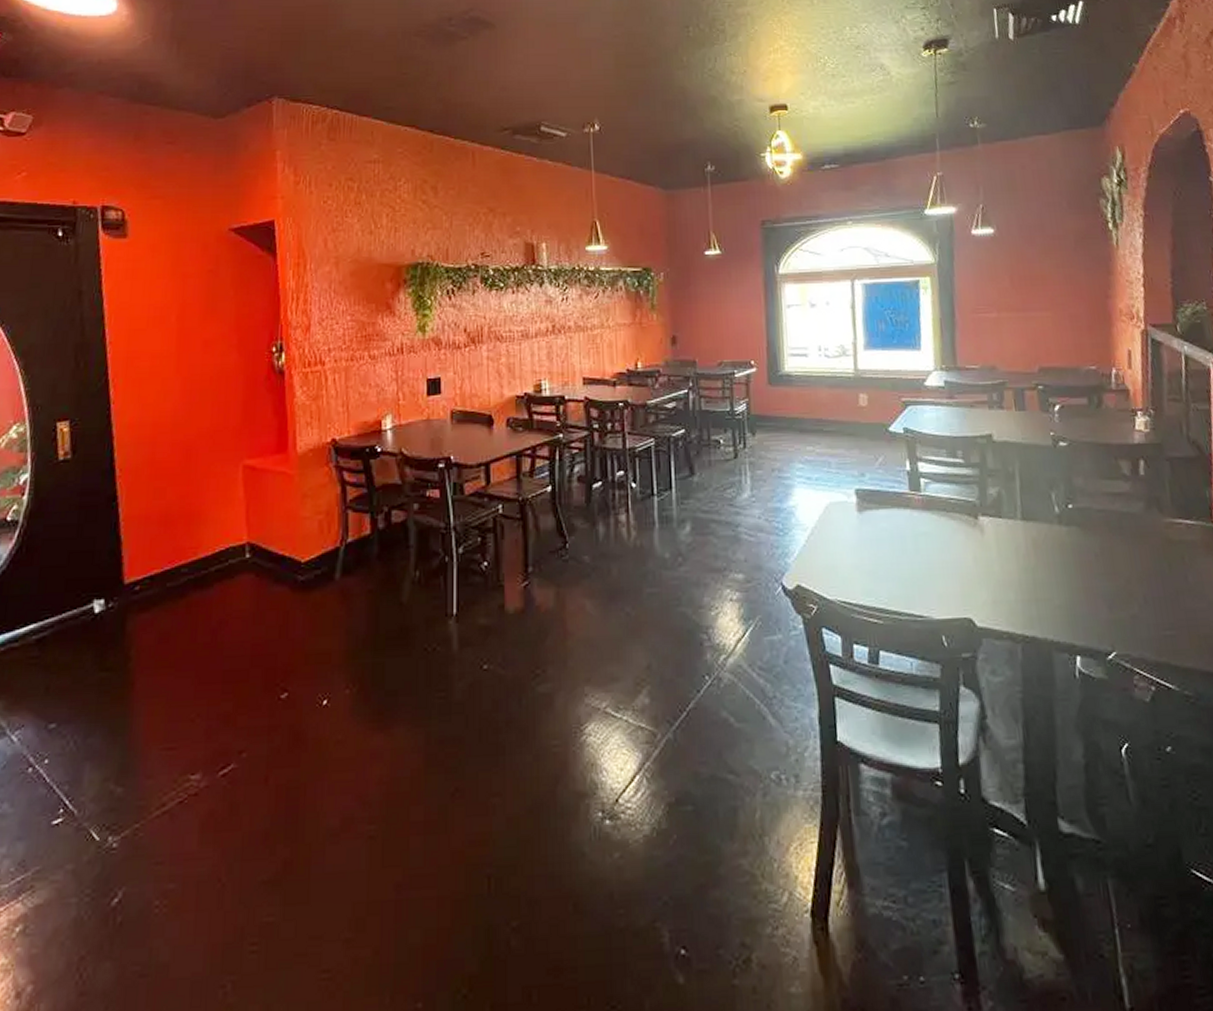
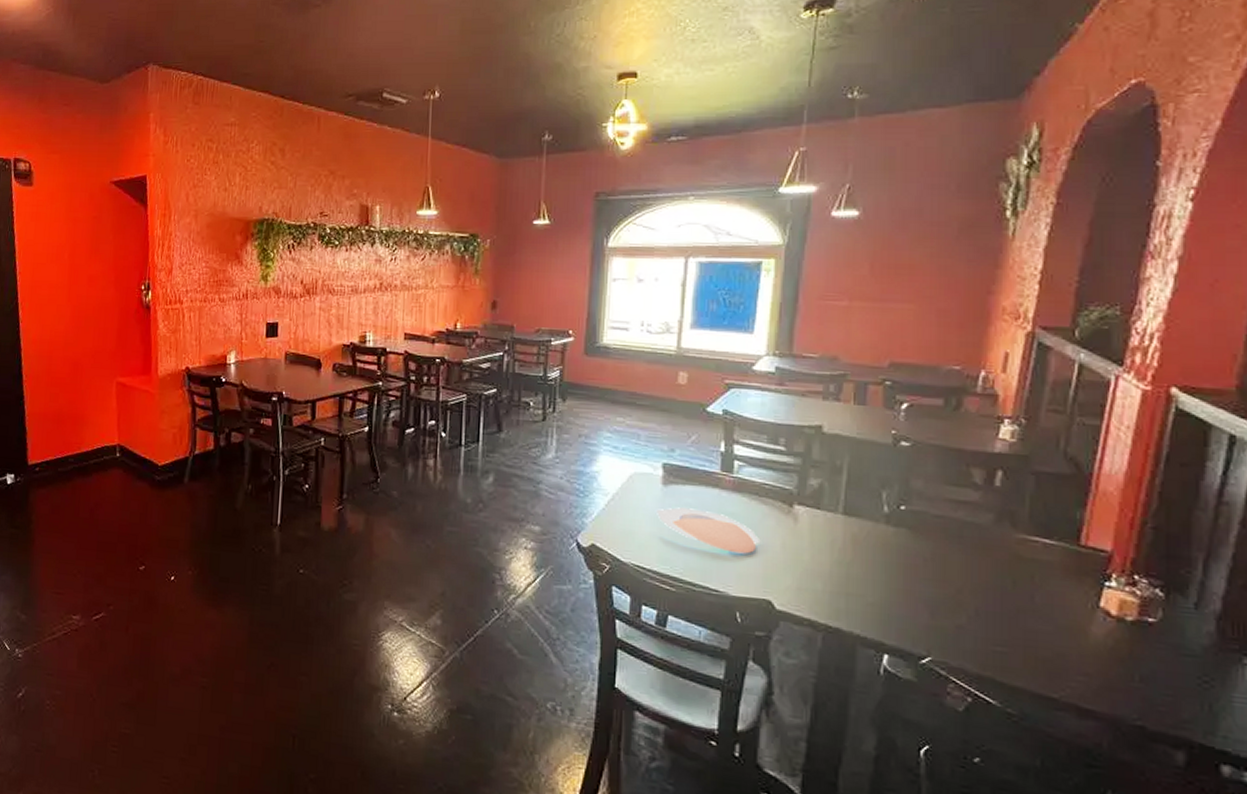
plate: none [856,533,955,574] -> present [657,507,761,554]

